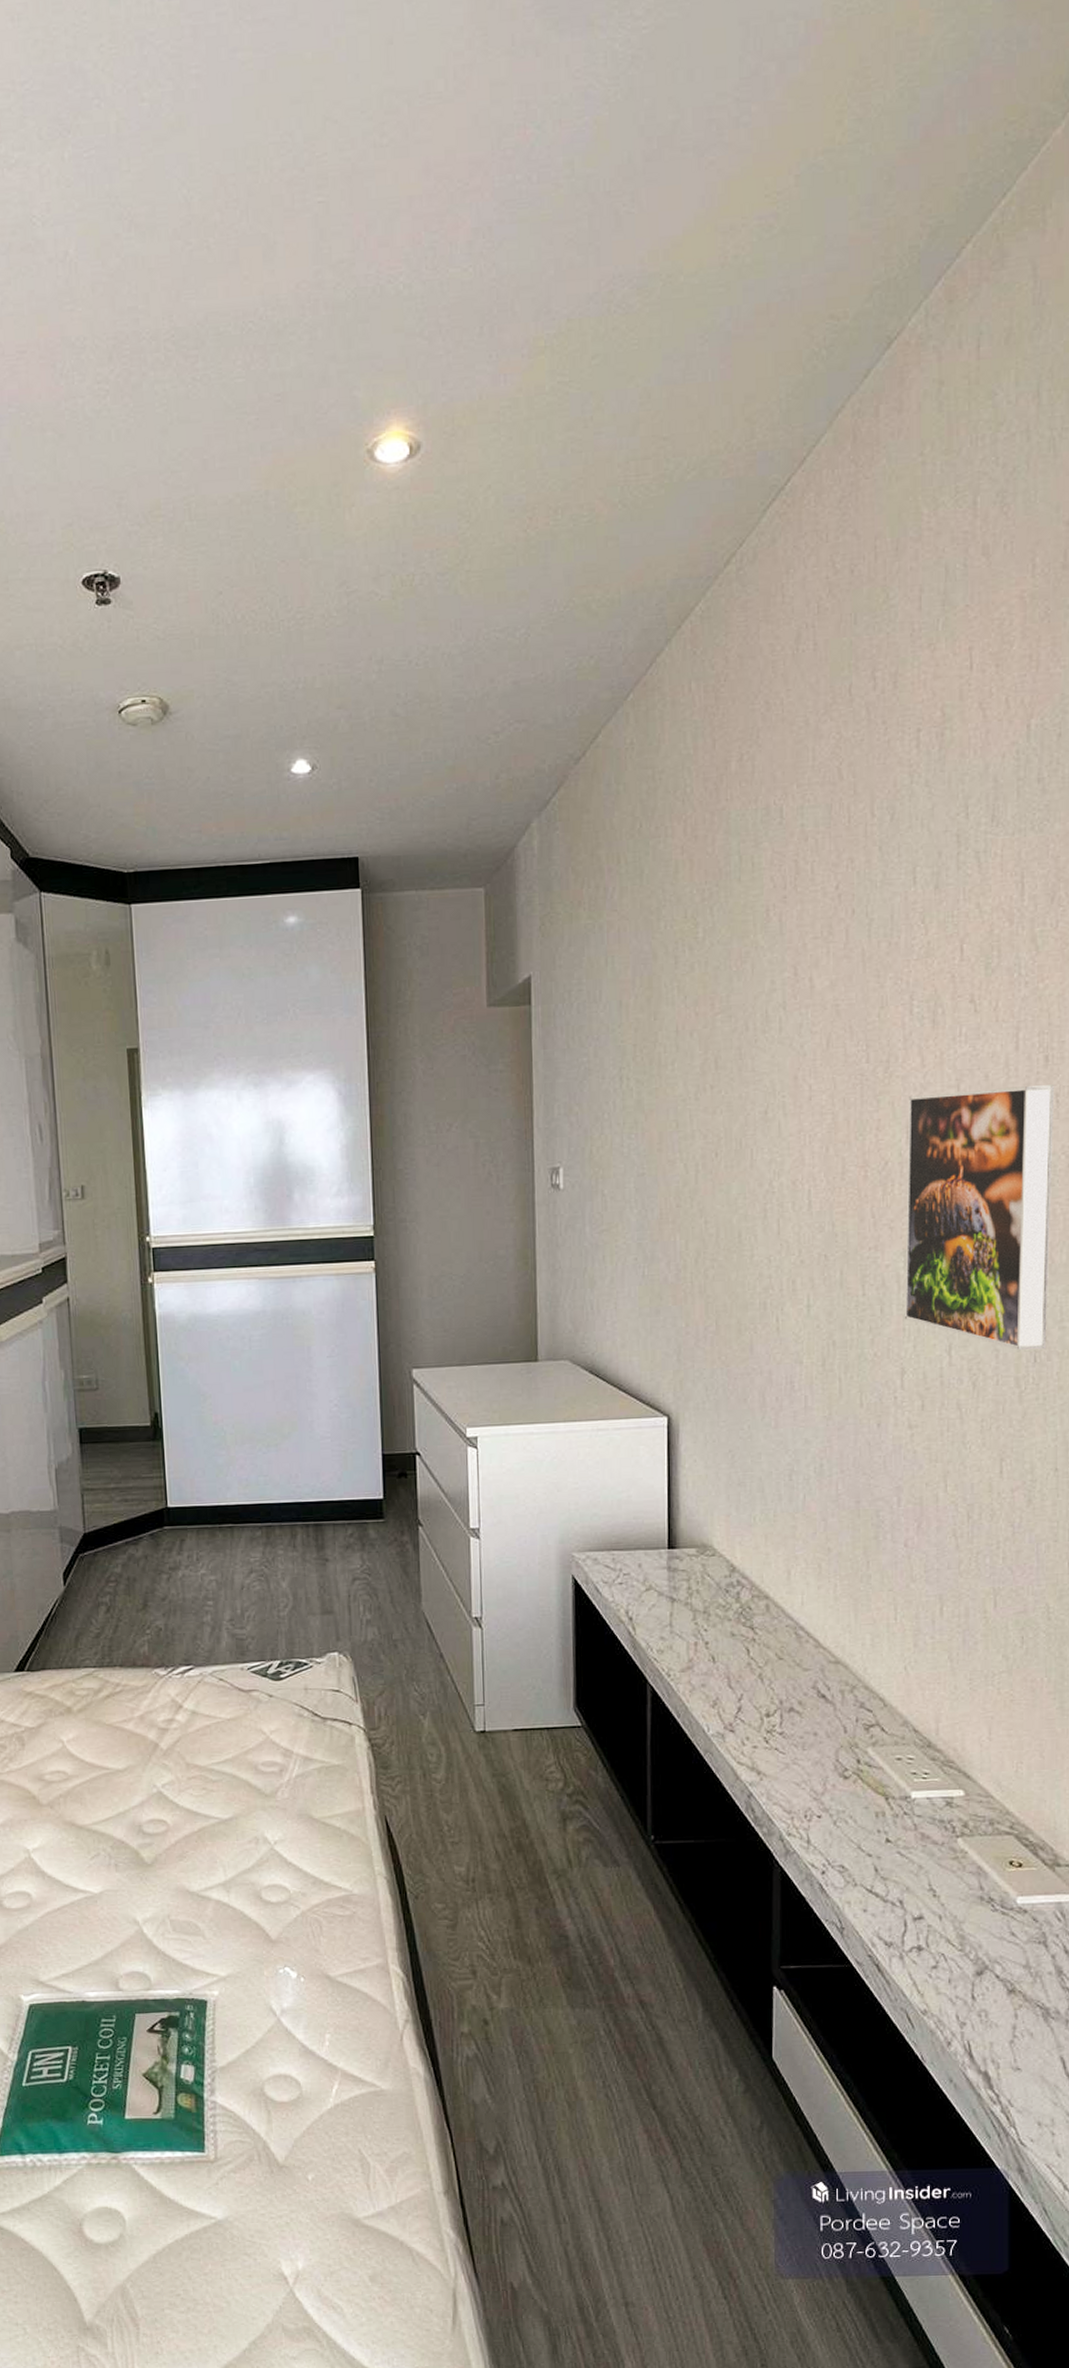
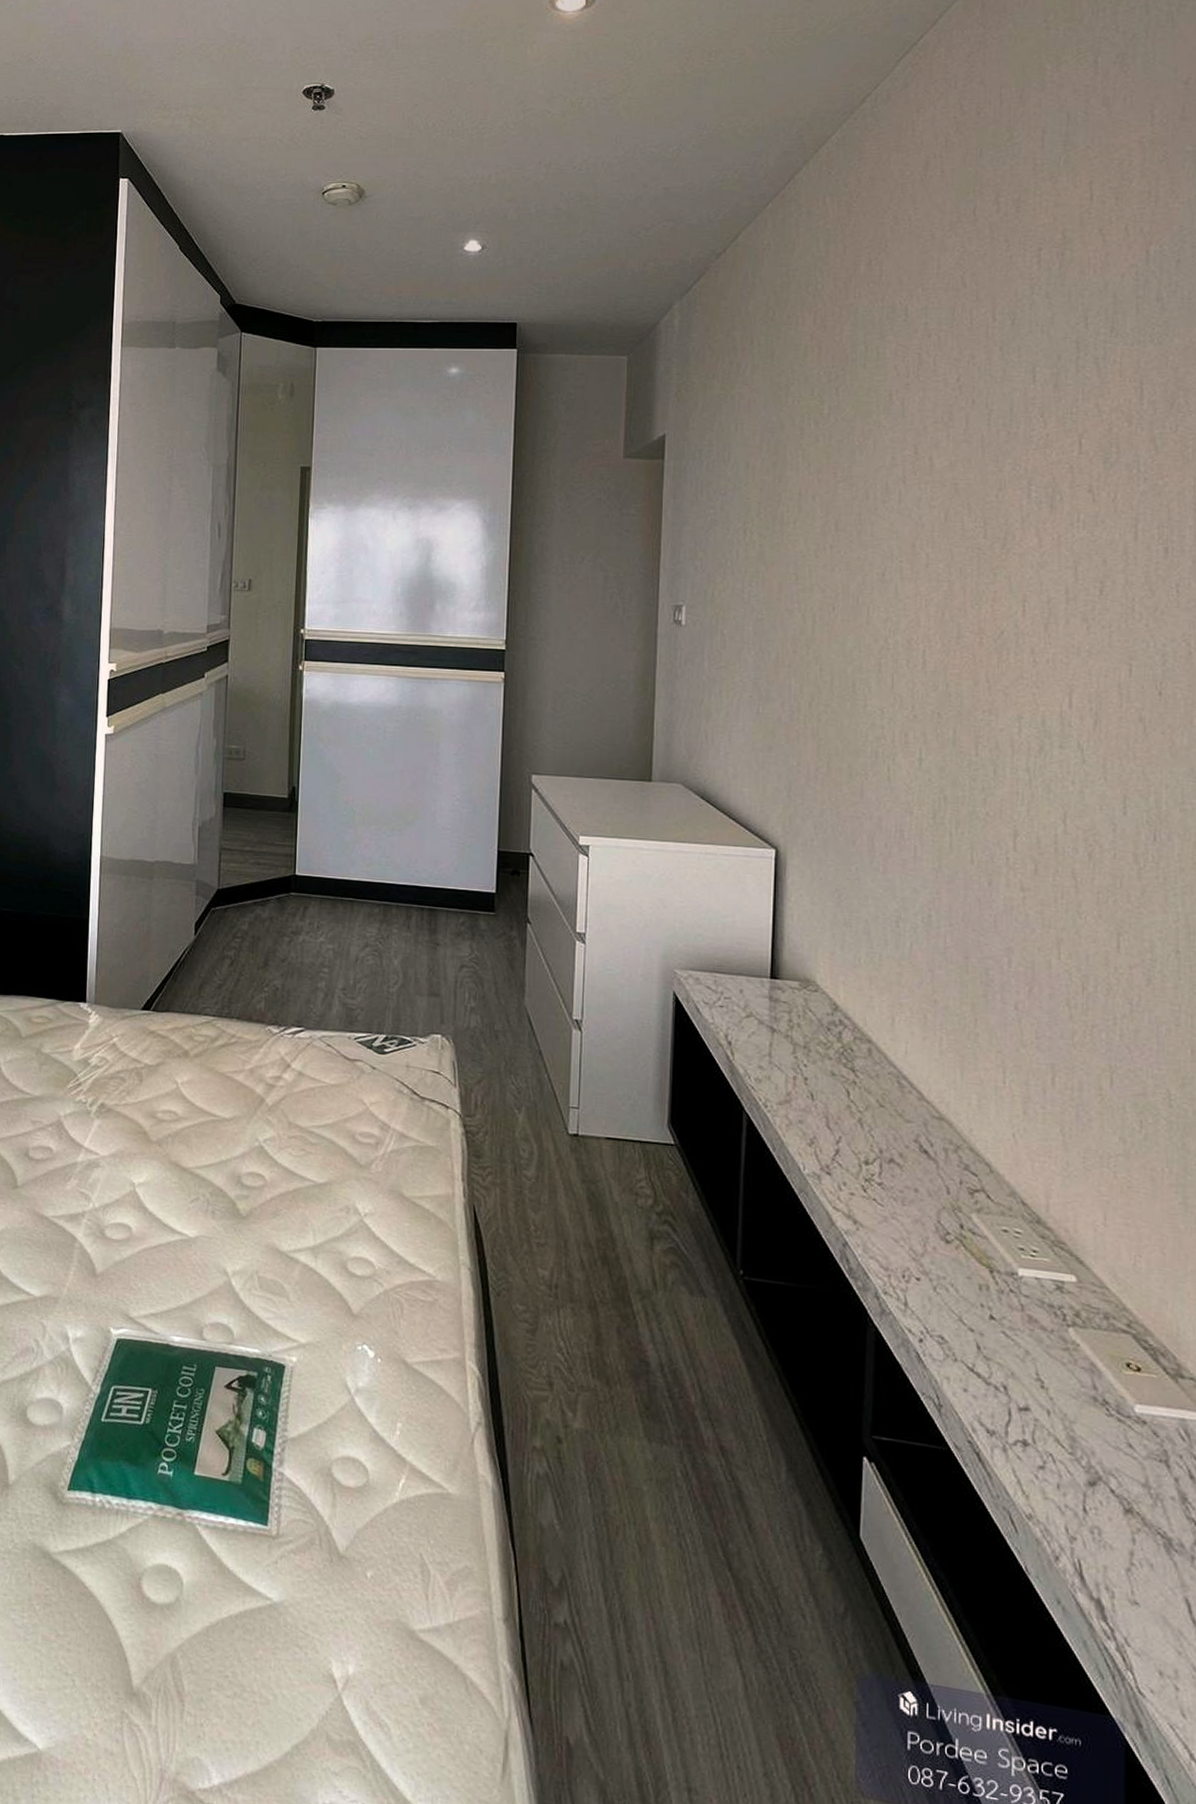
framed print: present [904,1085,1055,1351] -> none [1018,572,1175,829]

